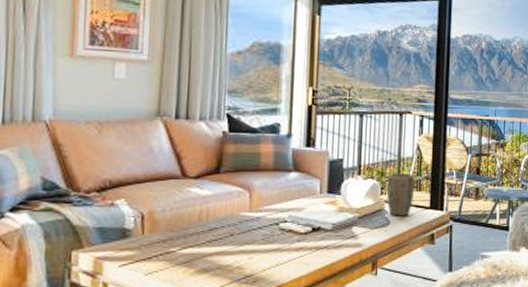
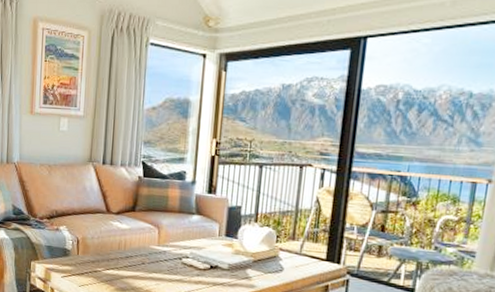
plant pot: present [386,173,415,216] -> none [281,223,312,265]

